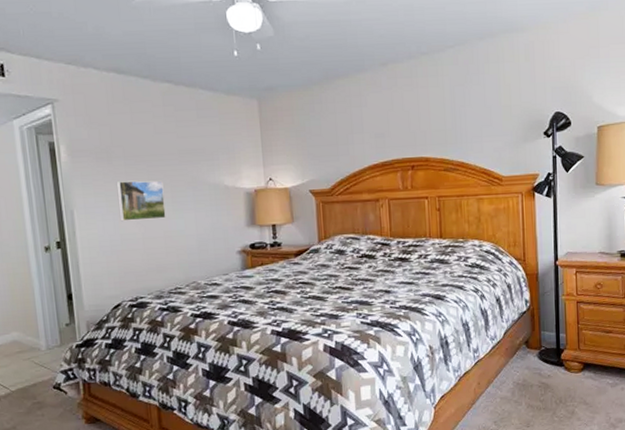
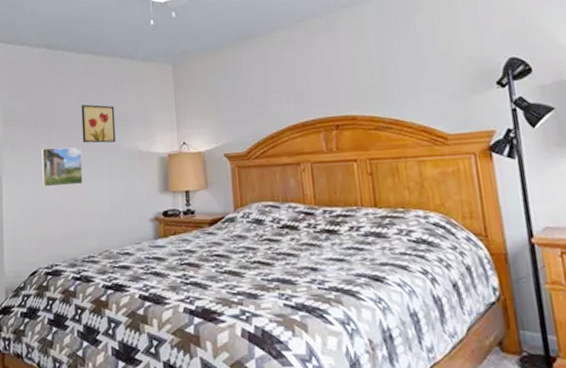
wall art: none [160,137,201,177] -> present [81,104,116,143]

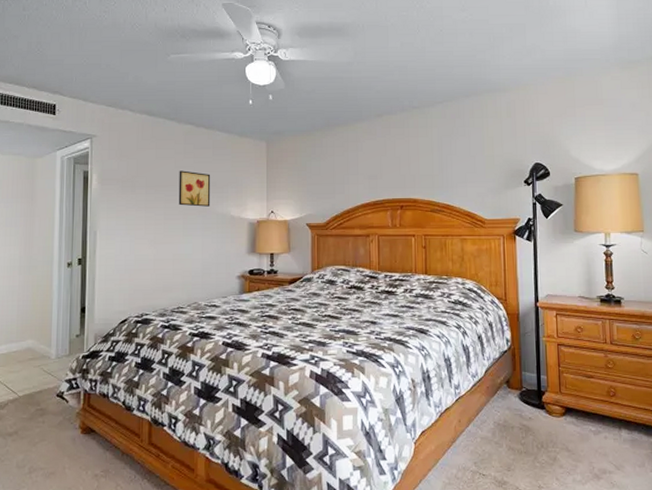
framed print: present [40,147,83,187] -> none [136,207,177,243]

